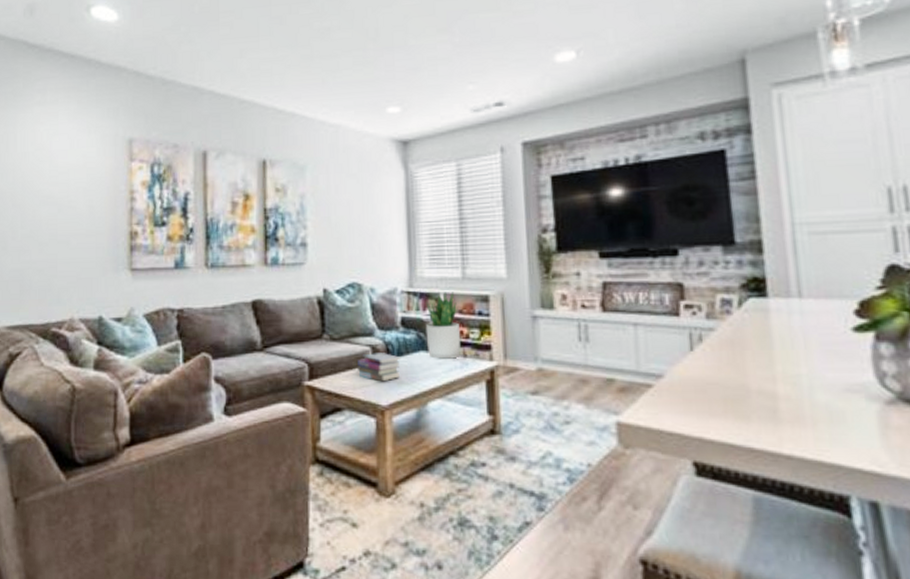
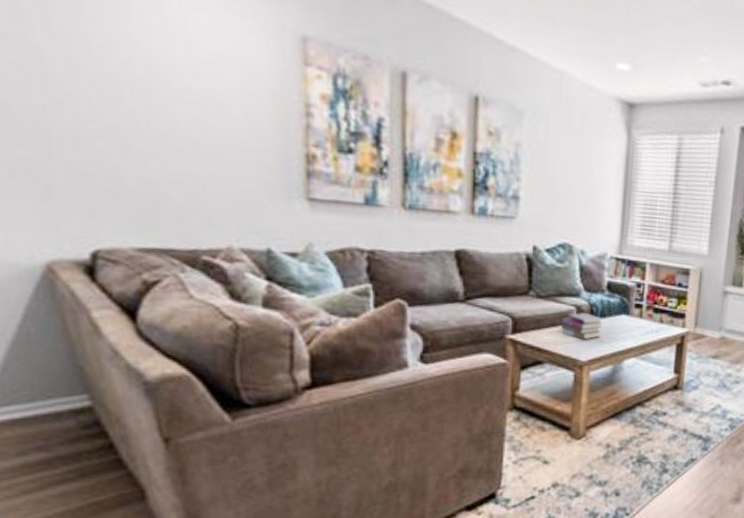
planter: present [425,292,461,359] -> none [629,262,661,324]

